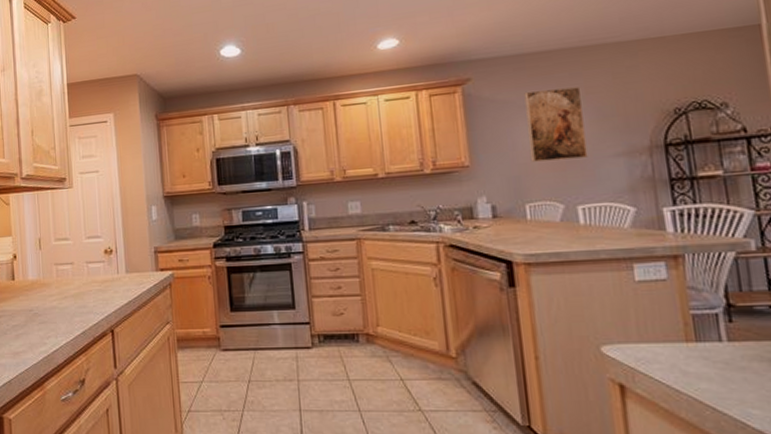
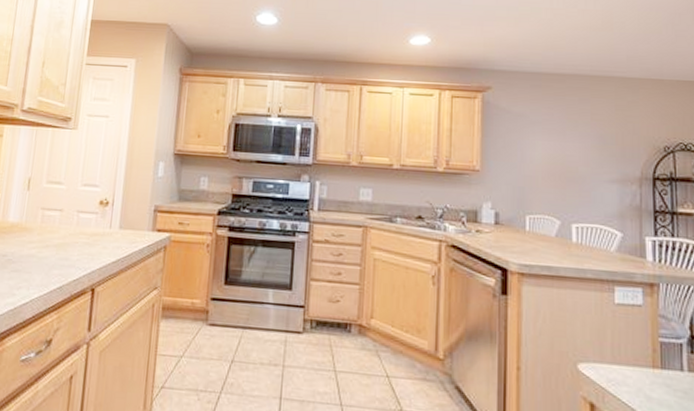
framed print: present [524,87,588,162] -> none [535,108,587,179]

